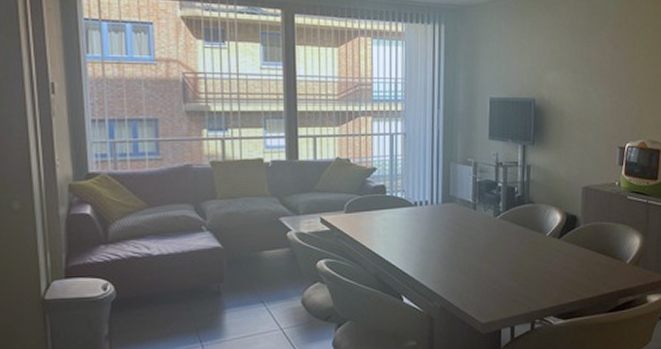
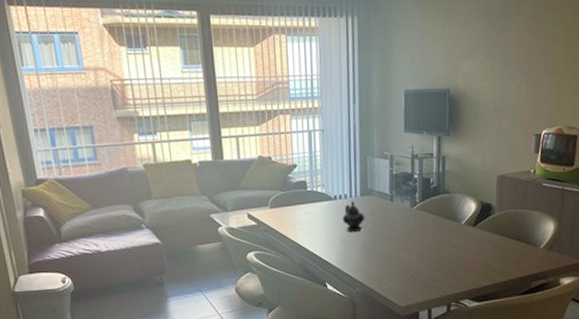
teapot: none [422,208,446,241] -> present [342,201,365,232]

